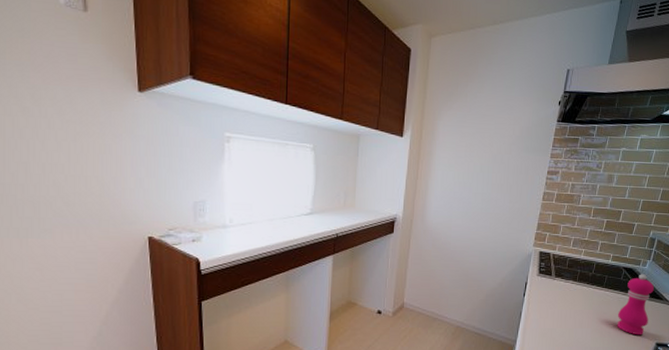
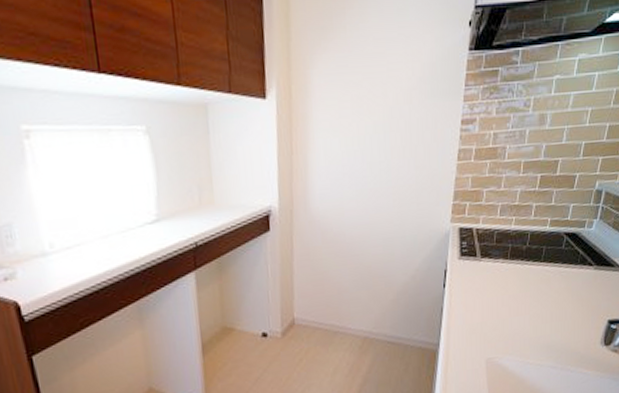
pepper mill: present [617,274,654,336] -> none [560,237,603,315]

